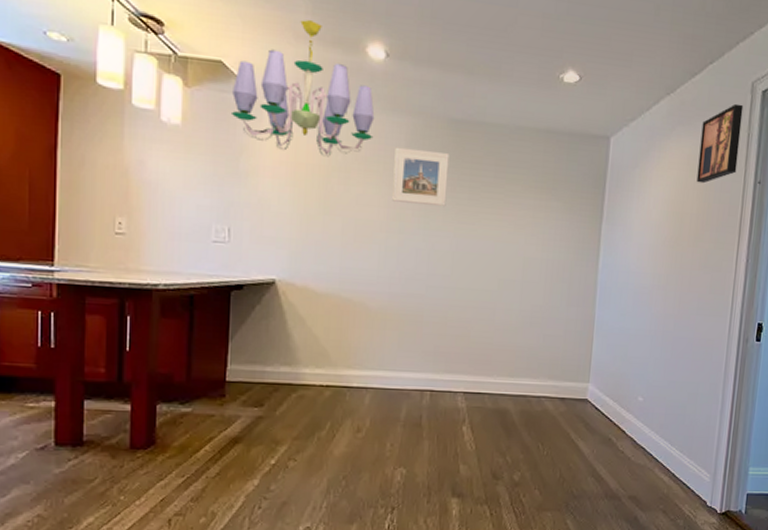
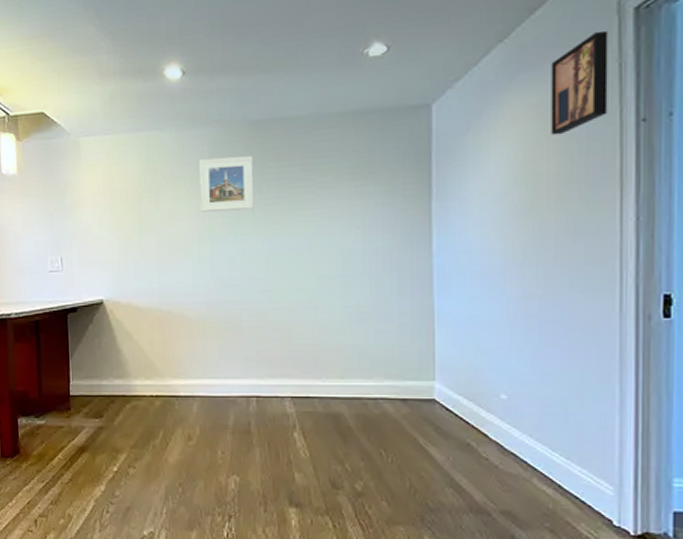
chandelier: present [230,20,375,157] -> none [54,58,178,181]

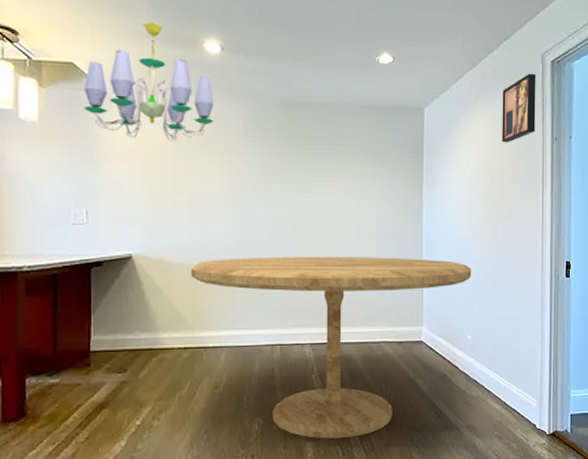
chandelier: none [54,58,178,181] -> present [83,22,214,141]
dining table: none [159,295,506,509] -> present [190,256,472,439]
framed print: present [199,156,255,212] -> none [234,128,283,178]

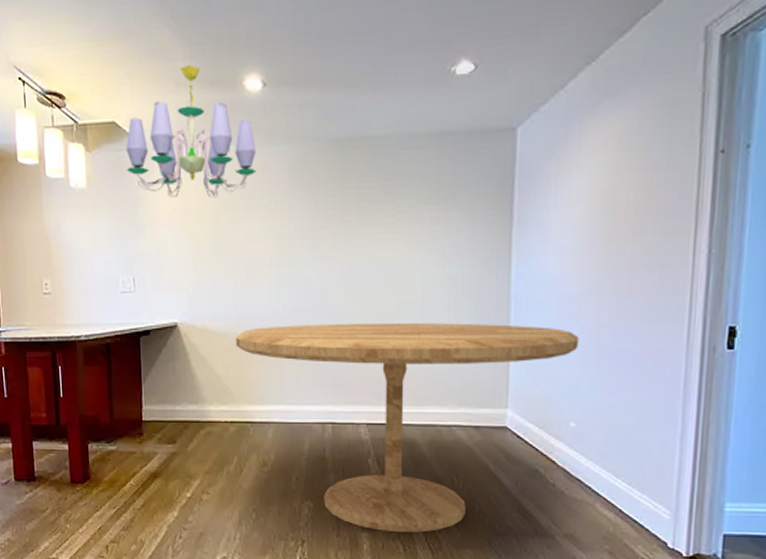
wall art: present [502,73,536,143] -> none [632,57,694,164]

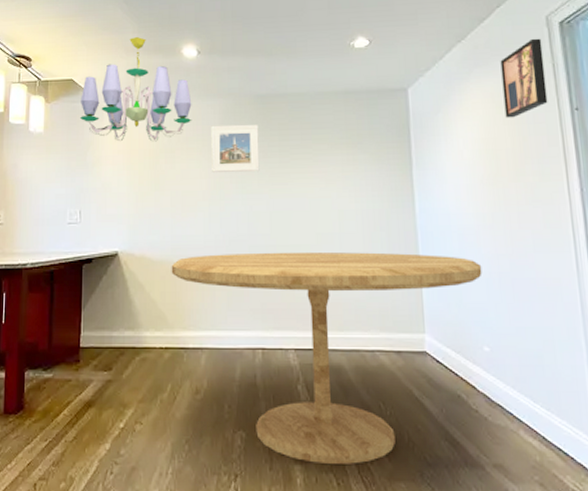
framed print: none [279,176,335,233] -> present [211,125,260,172]
wall art: none [632,57,694,164] -> present [500,38,548,118]

